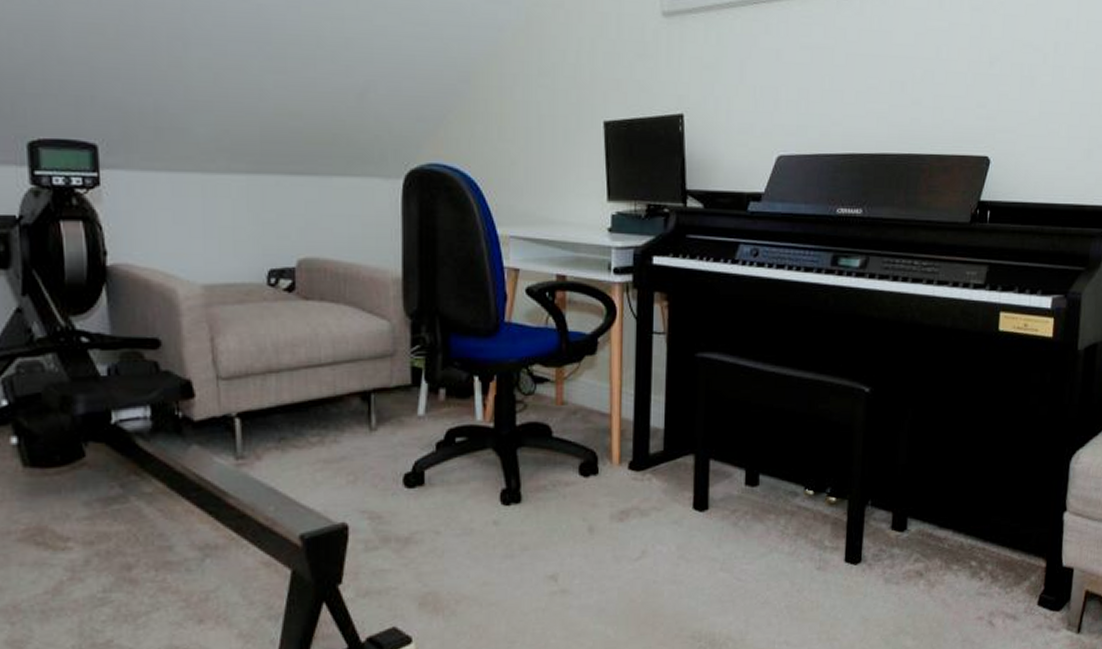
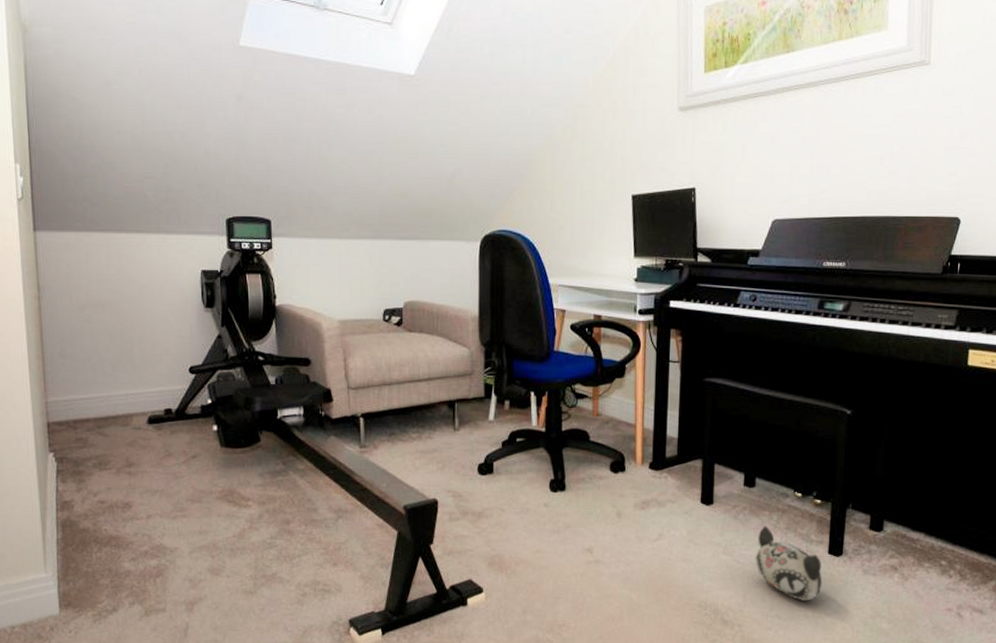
plush toy: none [759,533,838,621] -> present [755,526,822,601]

